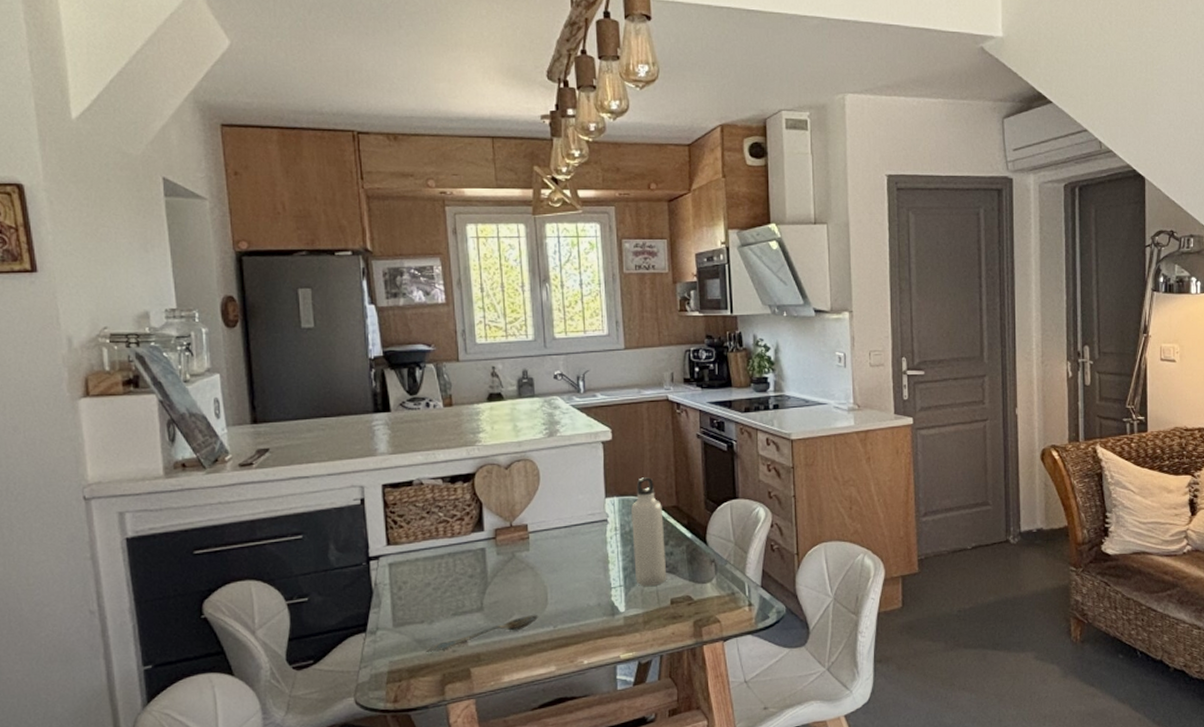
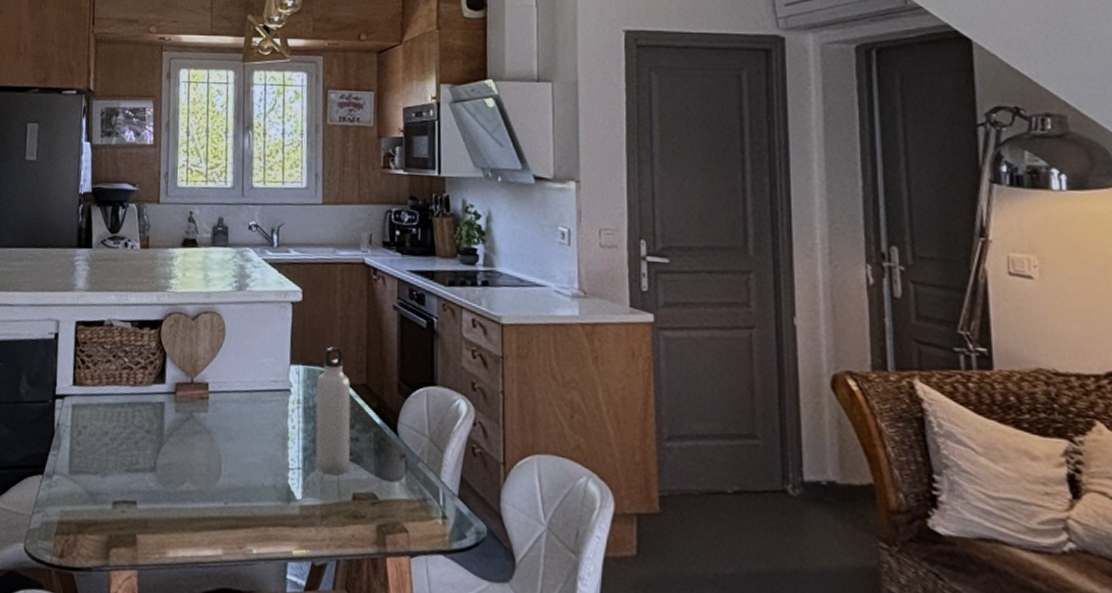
spoon: present [425,615,539,652] -> none [95,485,211,509]

